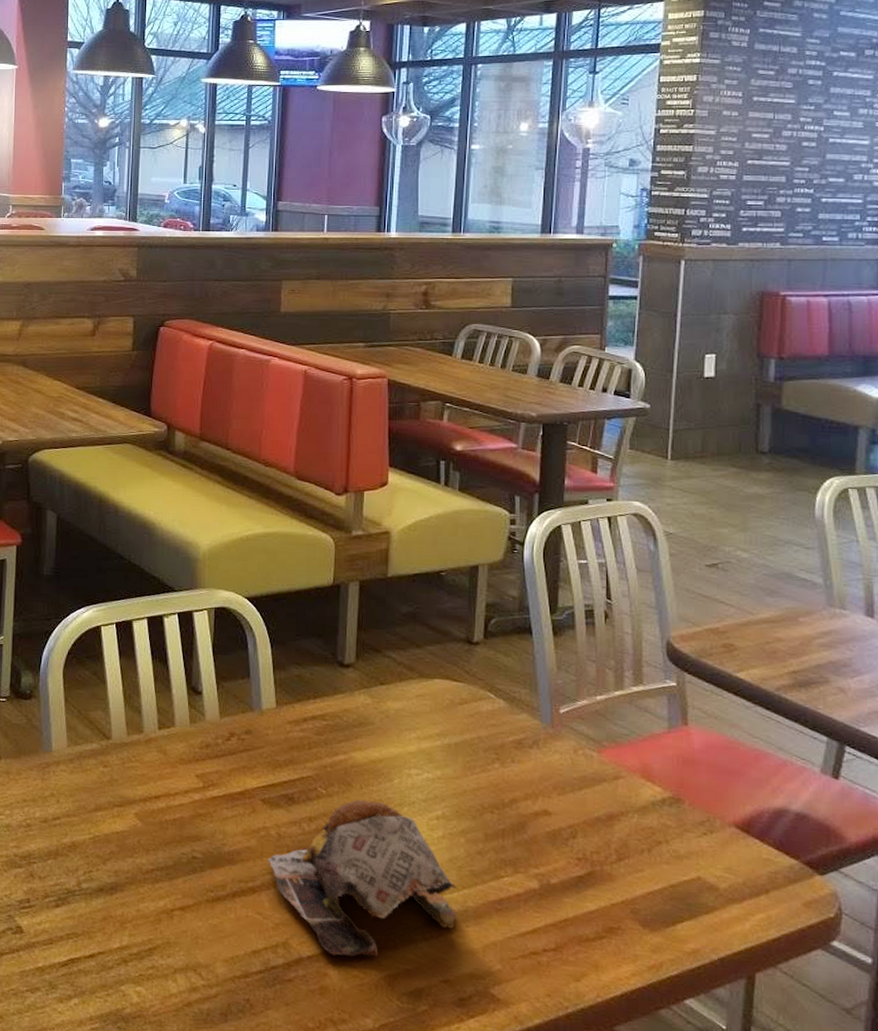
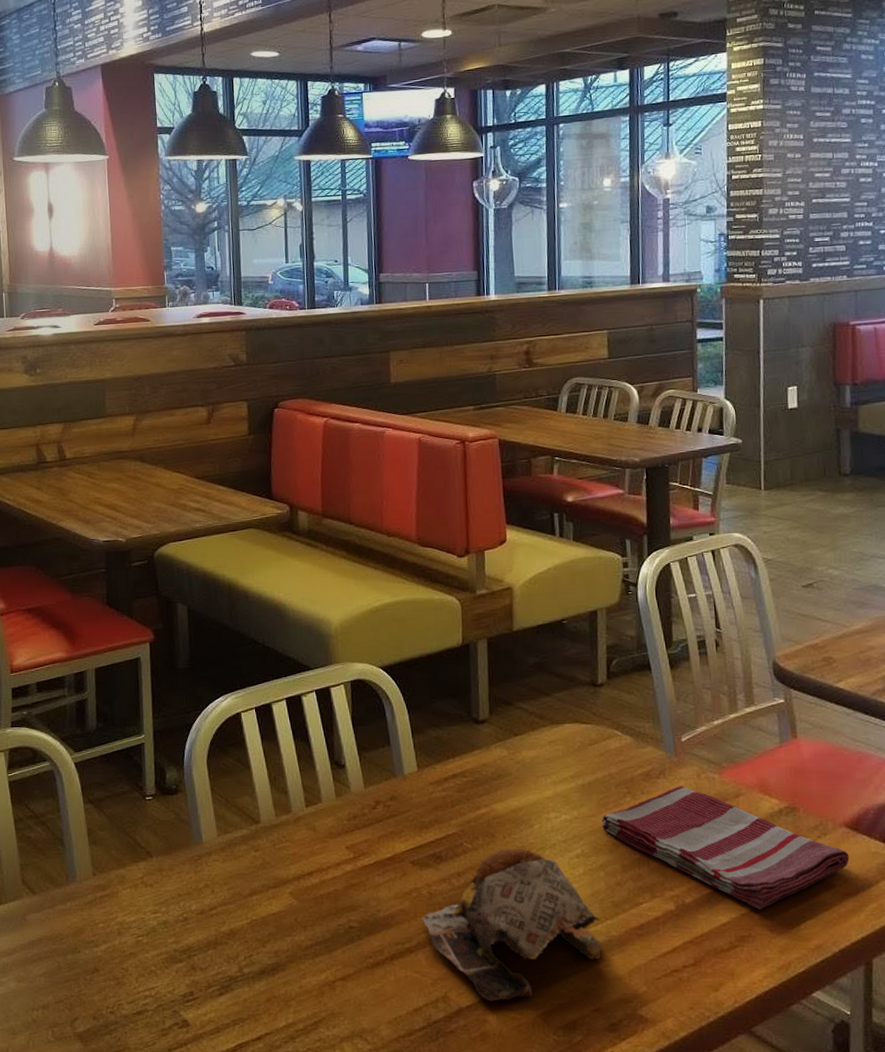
dish towel: none [467,759,737,902] -> present [602,786,849,910]

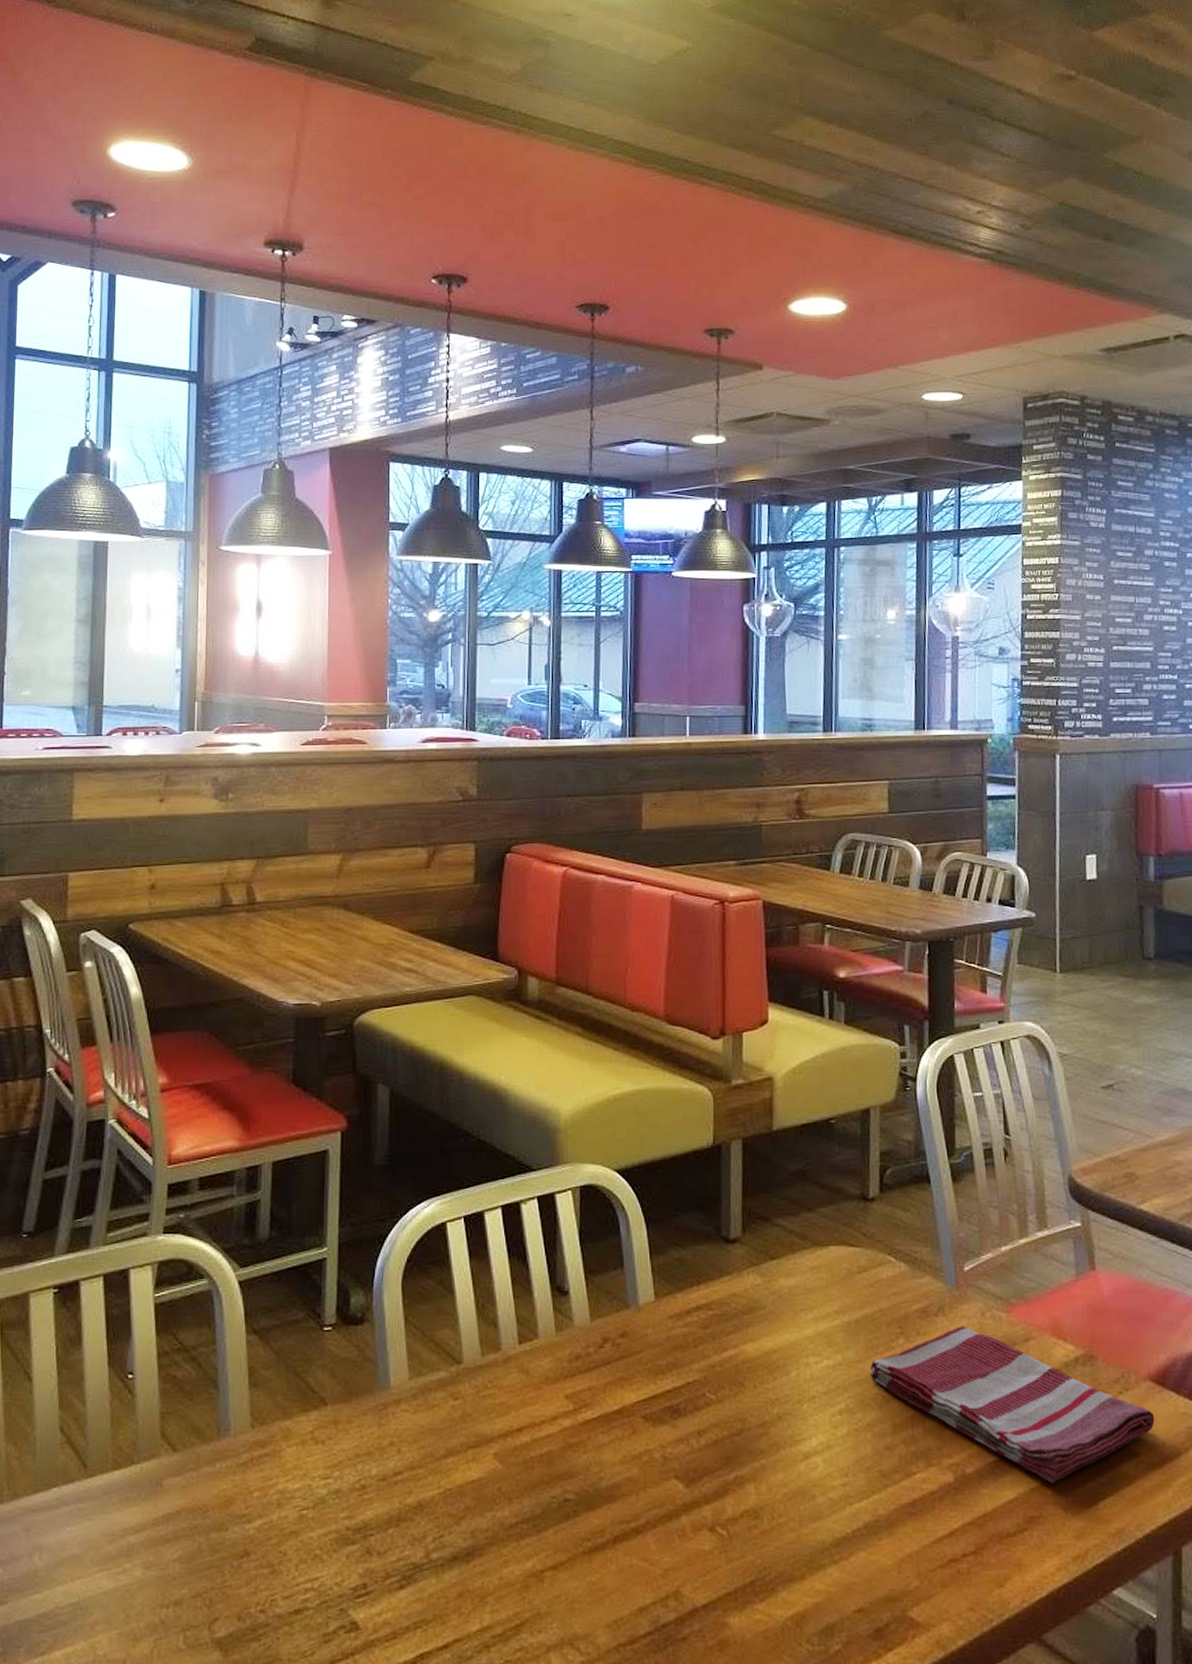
burger: present [422,848,602,1001] -> none [653,1401,867,1599]

